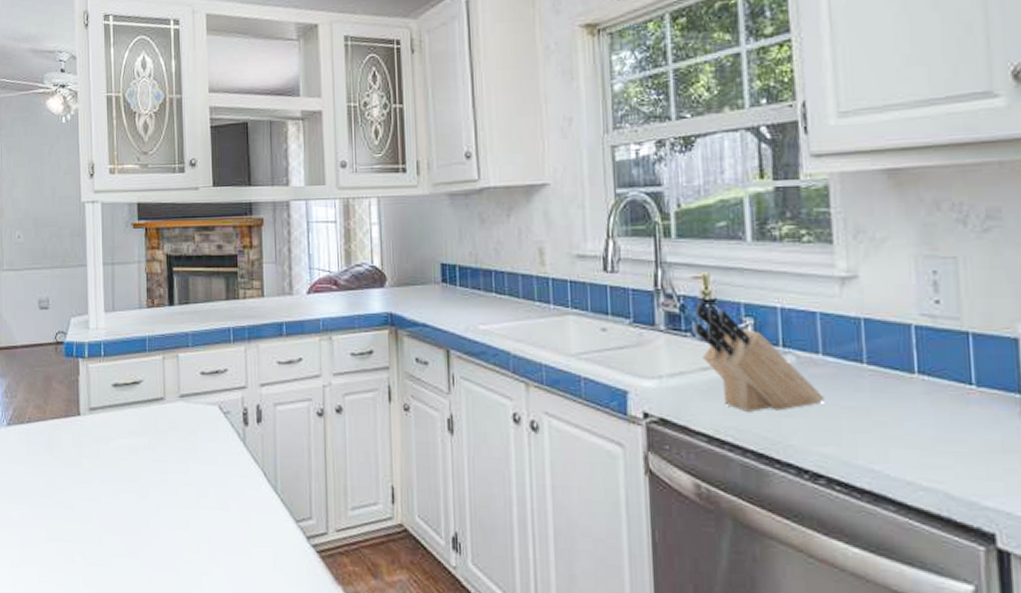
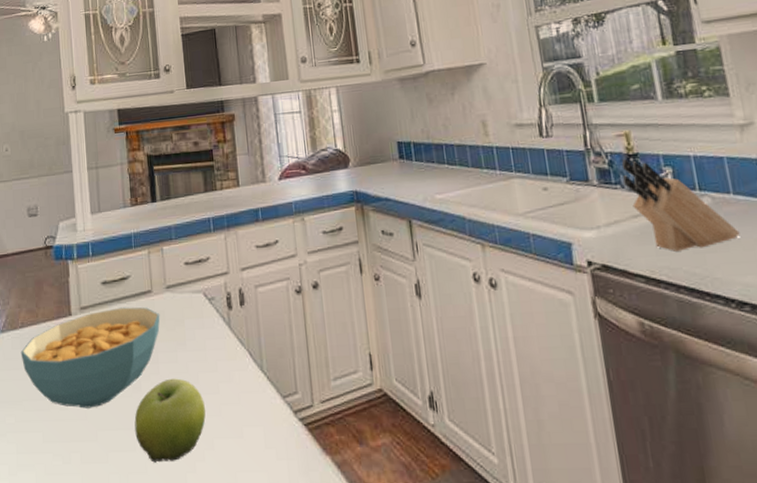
cereal bowl: none [27,412,172,511] -> present [20,307,160,409]
fruit: none [140,490,214,573] -> present [134,378,206,463]

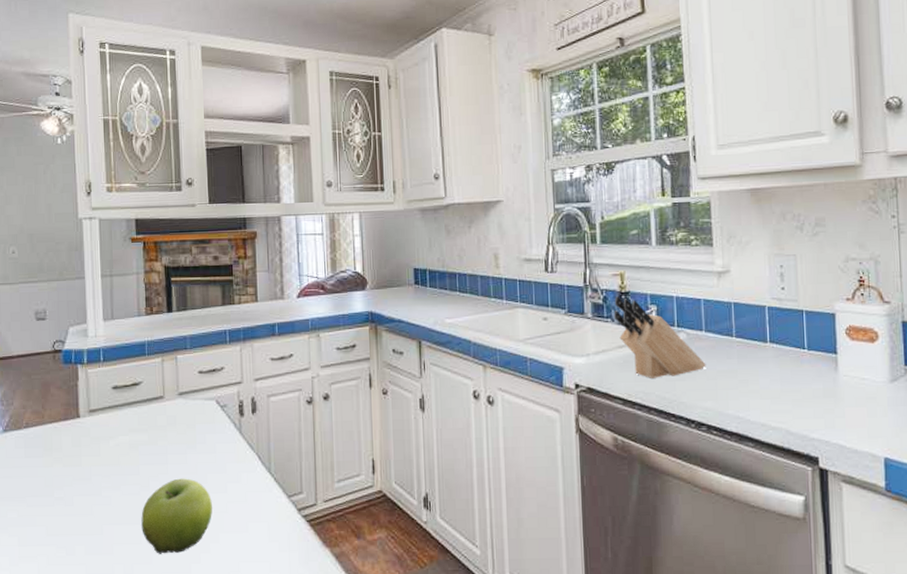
cereal bowl: present [20,307,160,409] -> none [24,411,171,505]

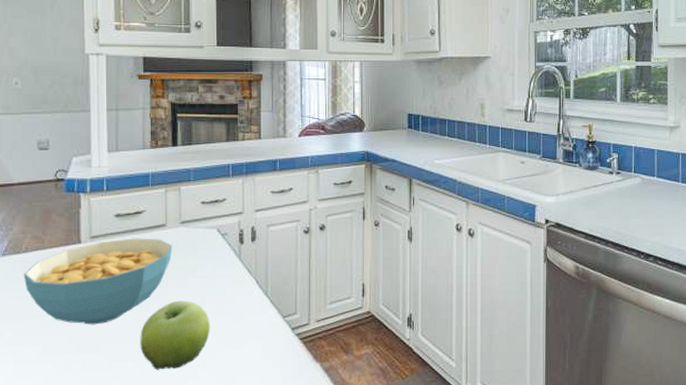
cereal bowl: none [24,411,171,505] -> present [23,238,173,325]
knife block: present [613,296,706,378] -> none [581,145,656,216]

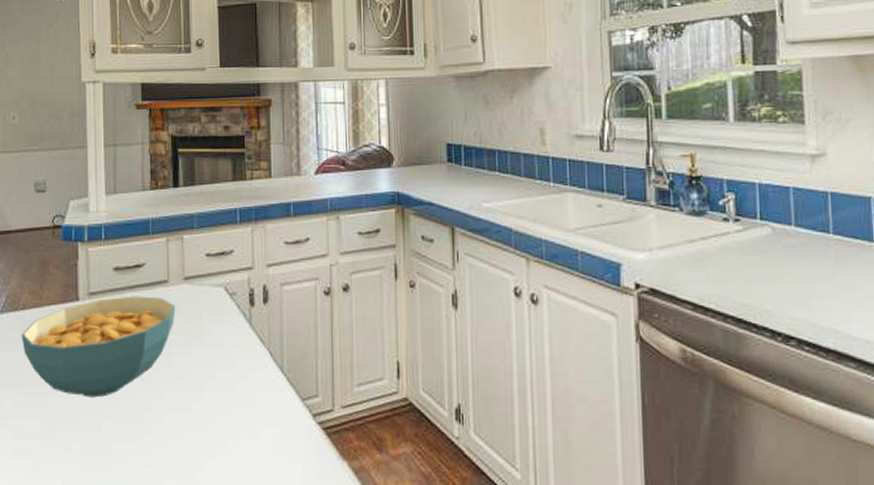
fruit: present [140,300,210,370] -> none [142,373,219,457]

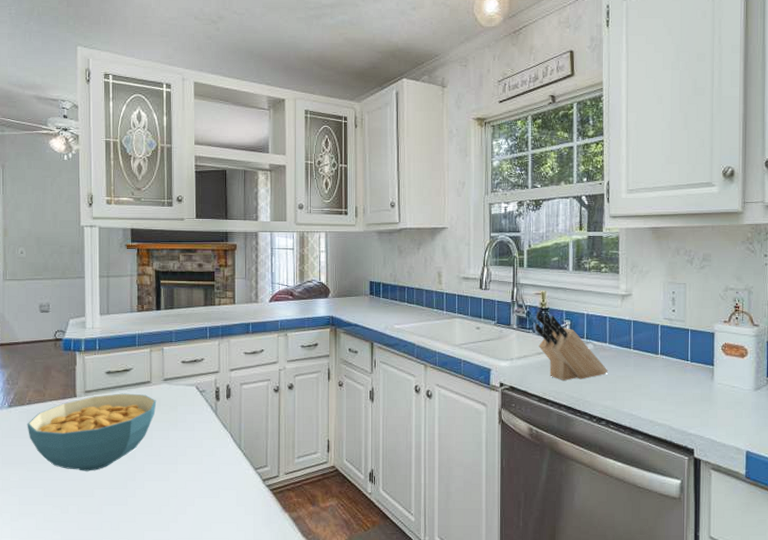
knife block: none [681,181,796,280] -> present [534,312,608,380]

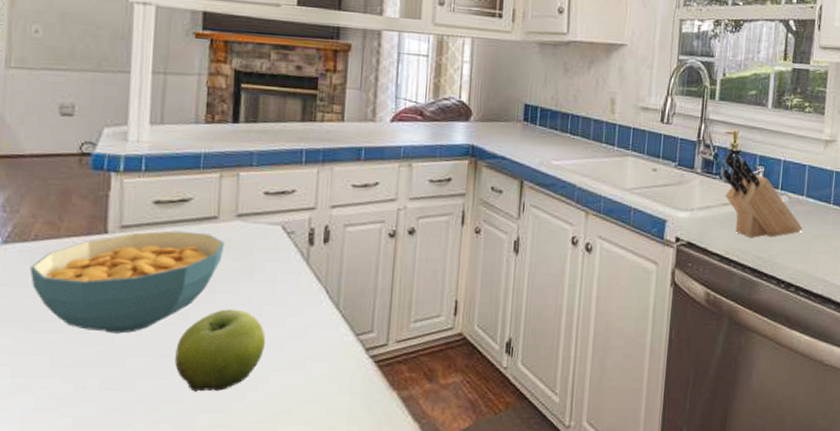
fruit: none [127,451,189,514] -> present [175,309,265,392]

